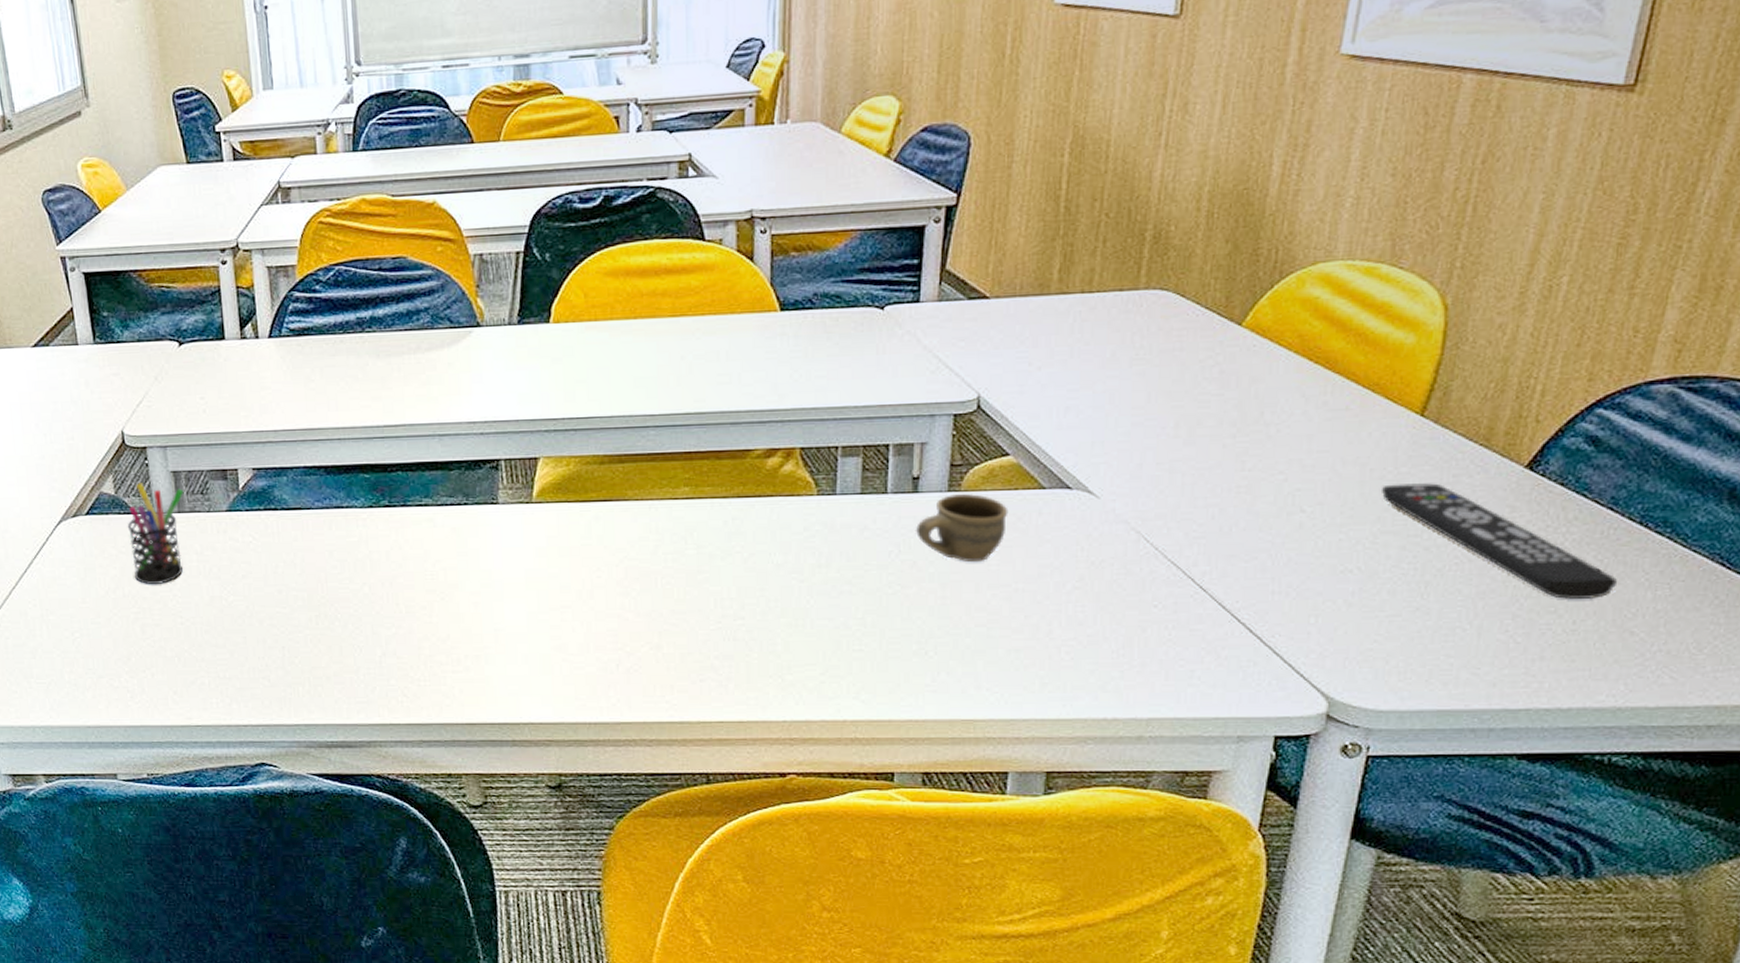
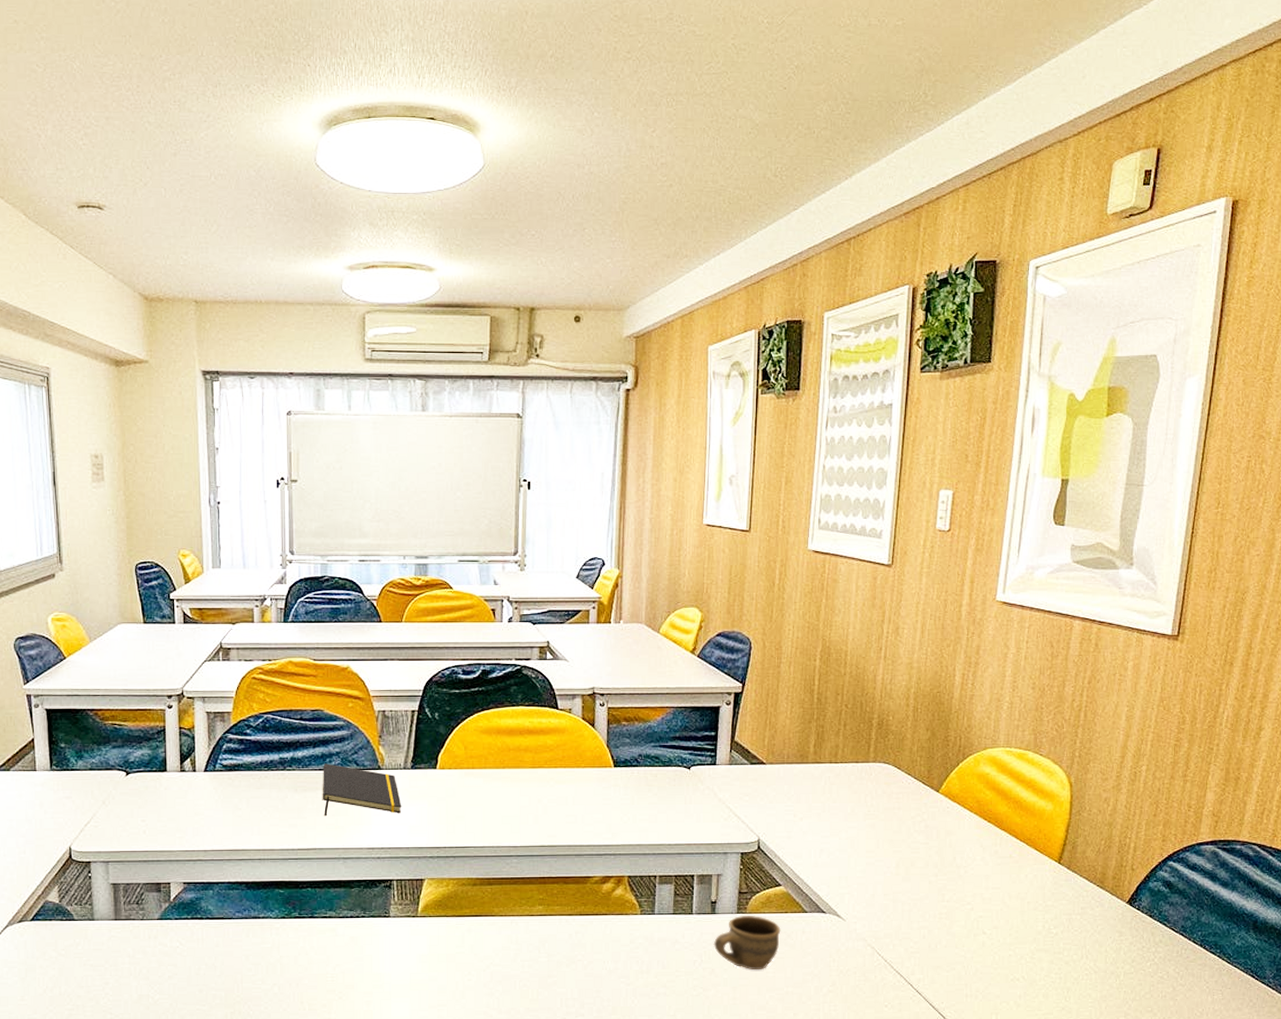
pen holder: present [127,483,184,584] -> none [68,893,122,984]
notepad: none [409,322,508,386] -> present [323,763,402,817]
remote control: present [1380,483,1617,599] -> none [1035,913,1189,1001]

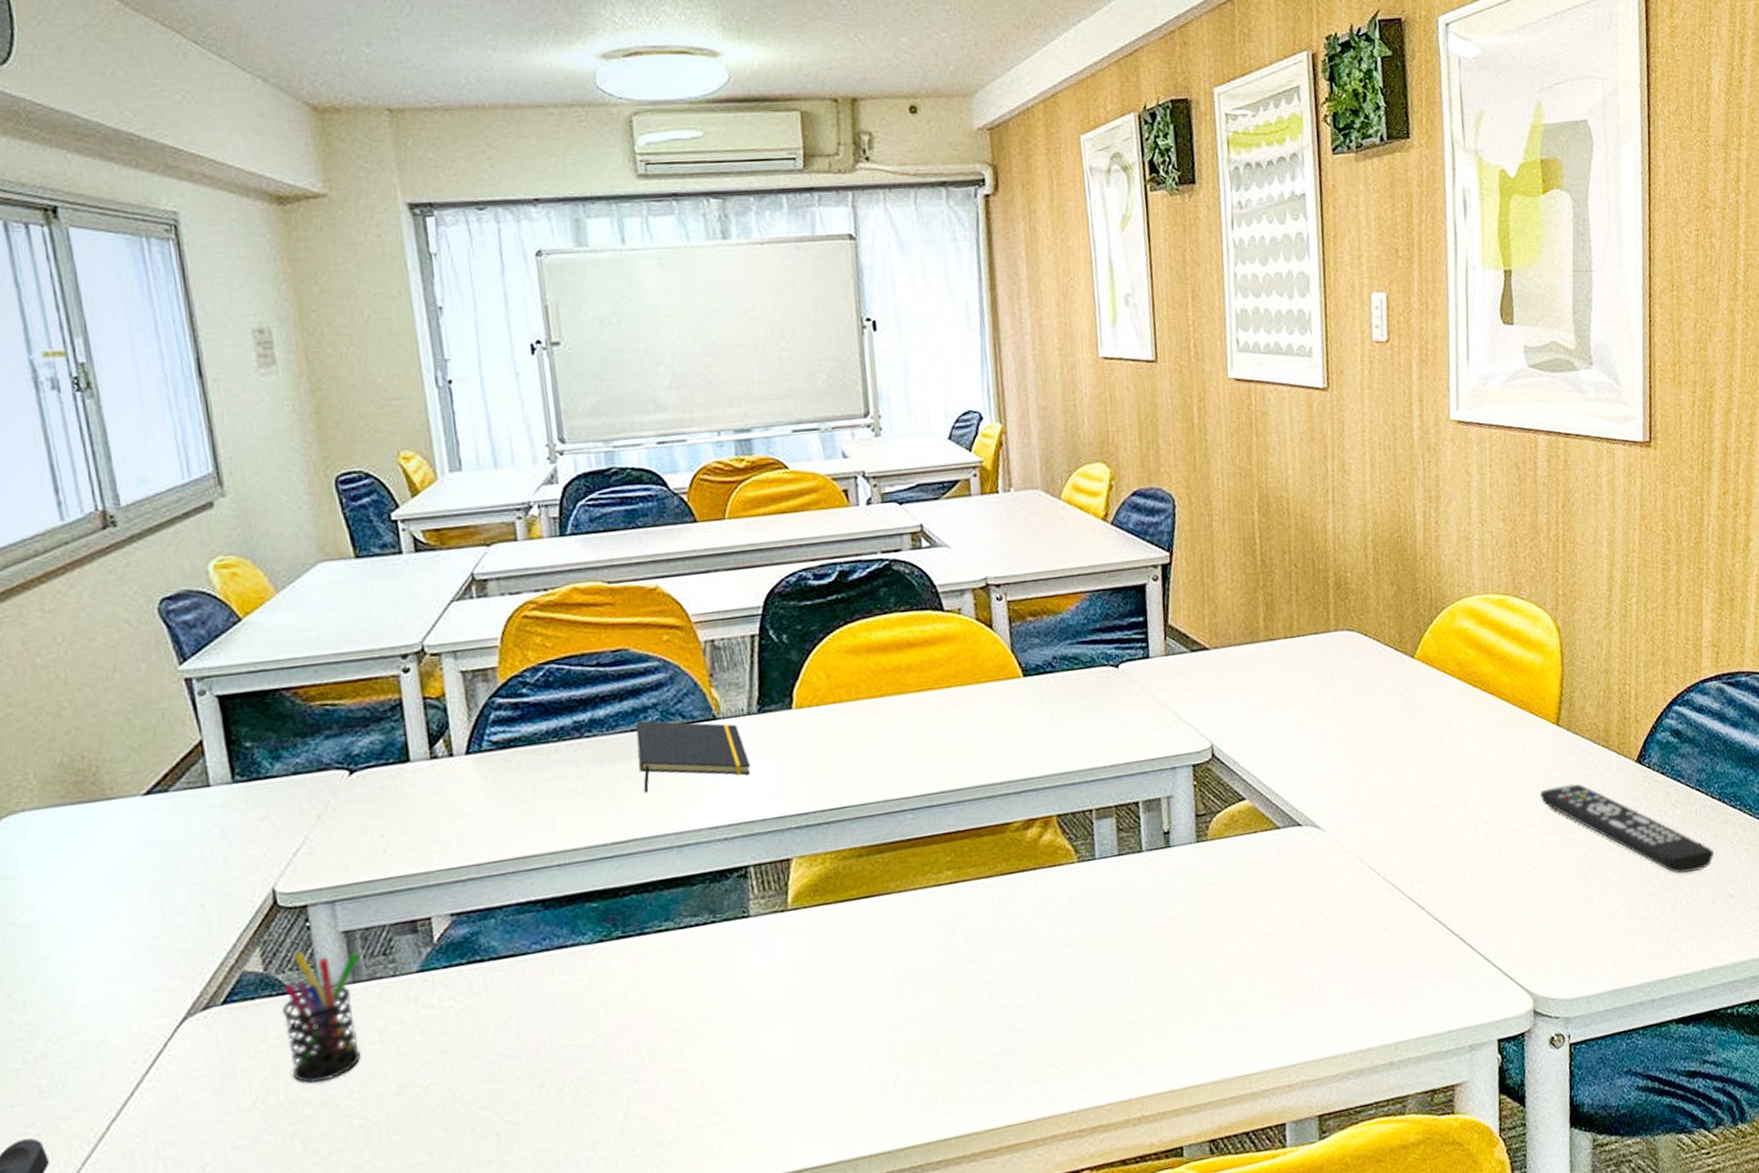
pen holder: none [68,893,122,984] -> present [281,951,360,1084]
cup: present [713,916,781,970] -> none [1172,842,1252,912]
remote control: none [1035,913,1189,1001] -> present [1539,784,1714,874]

